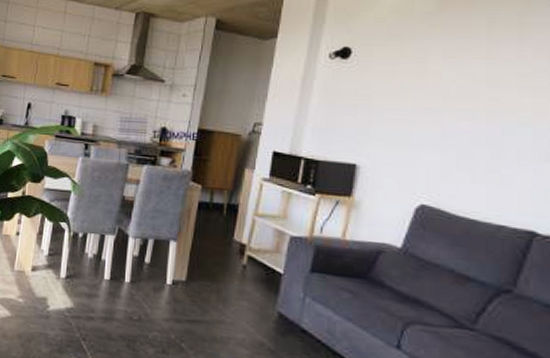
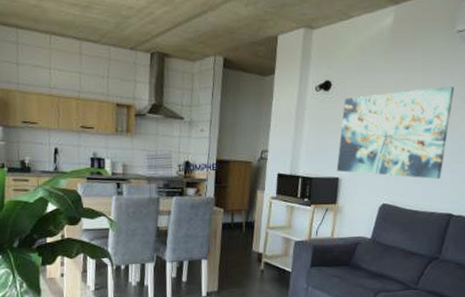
wall art: none [353,60,540,182] -> present [336,86,455,180]

